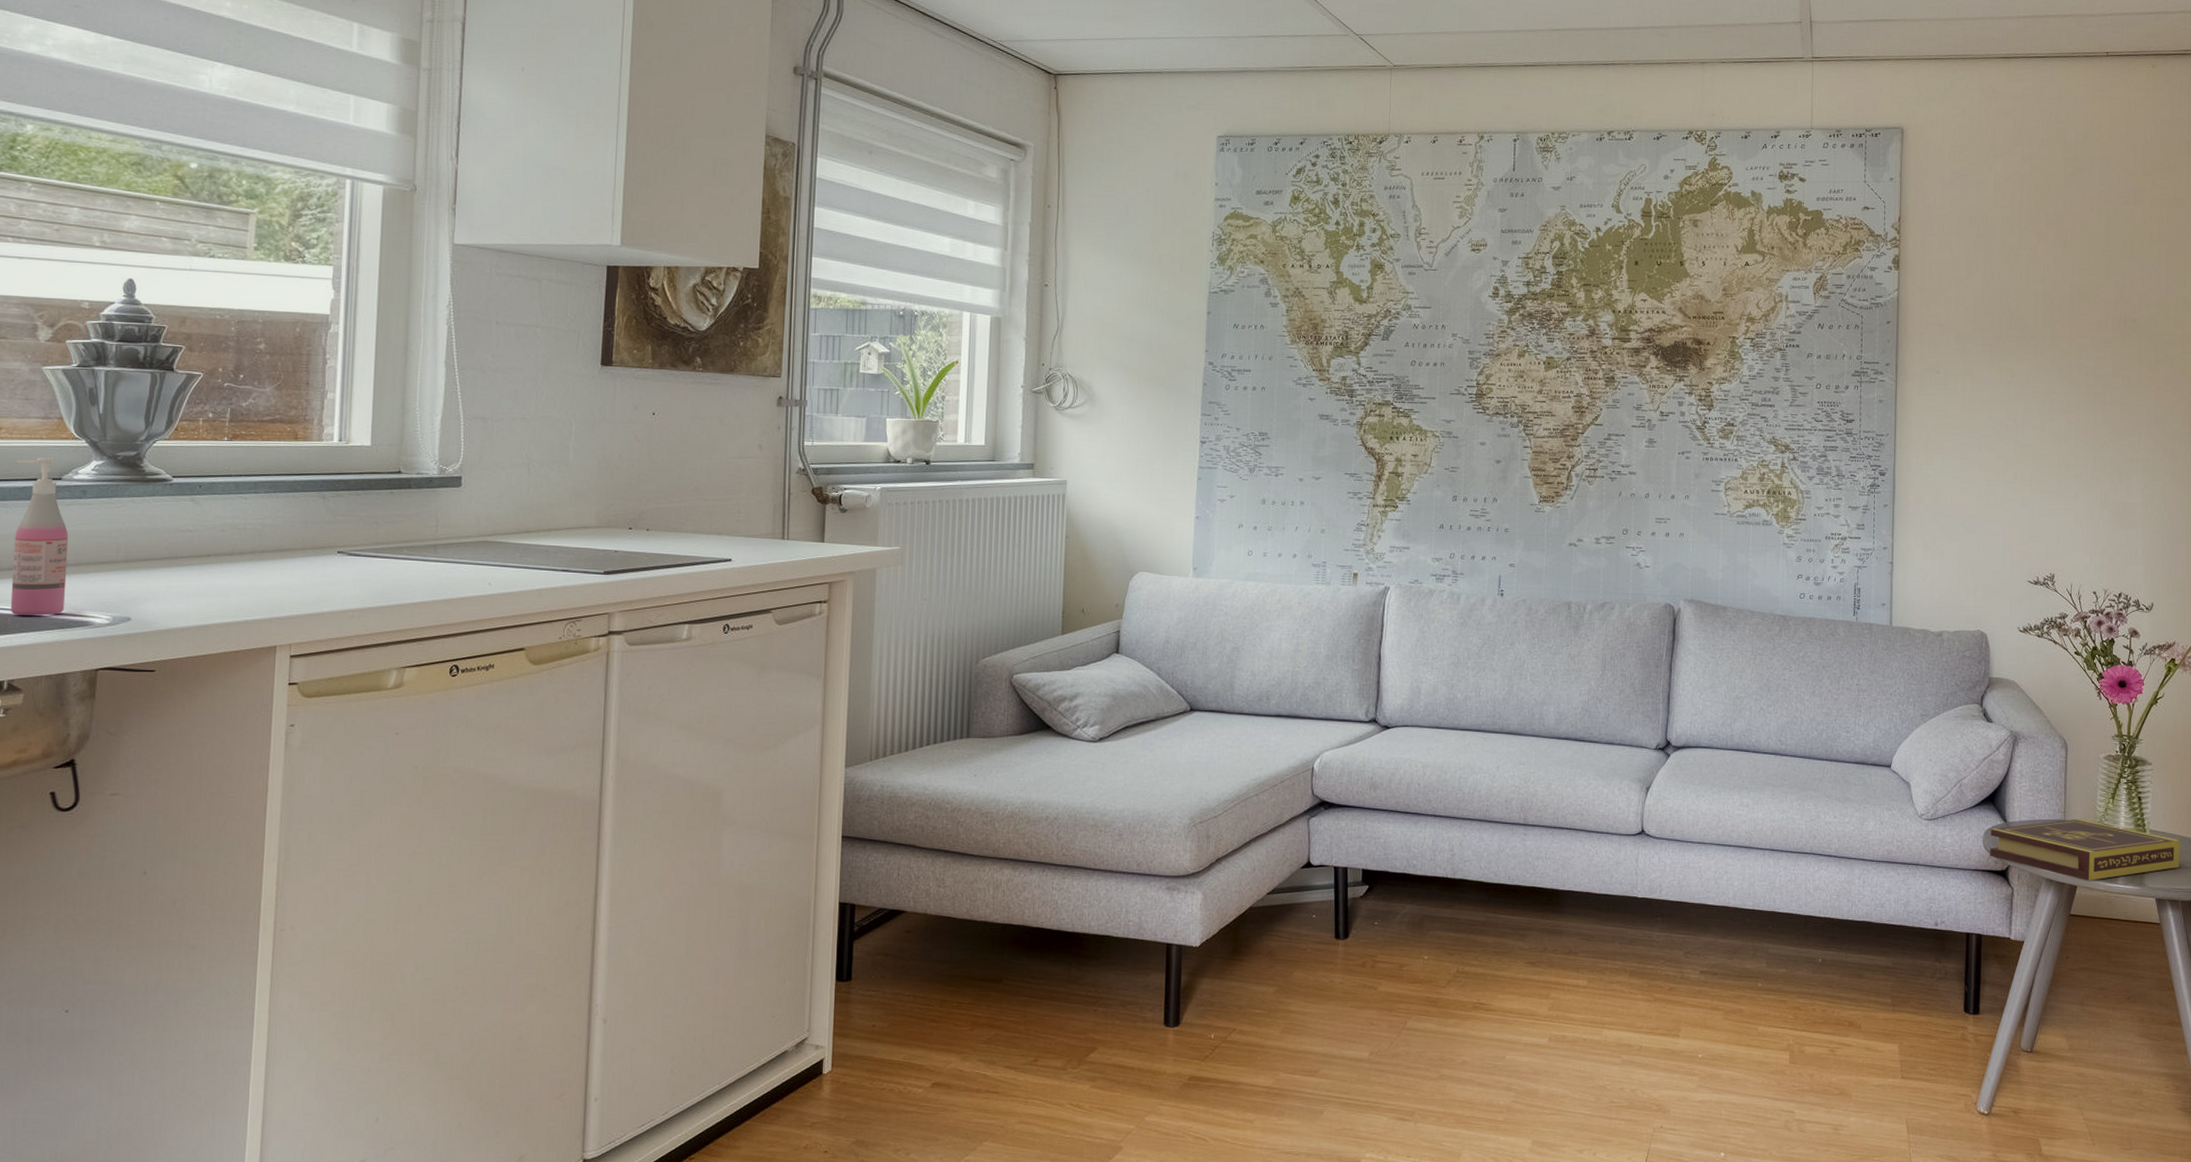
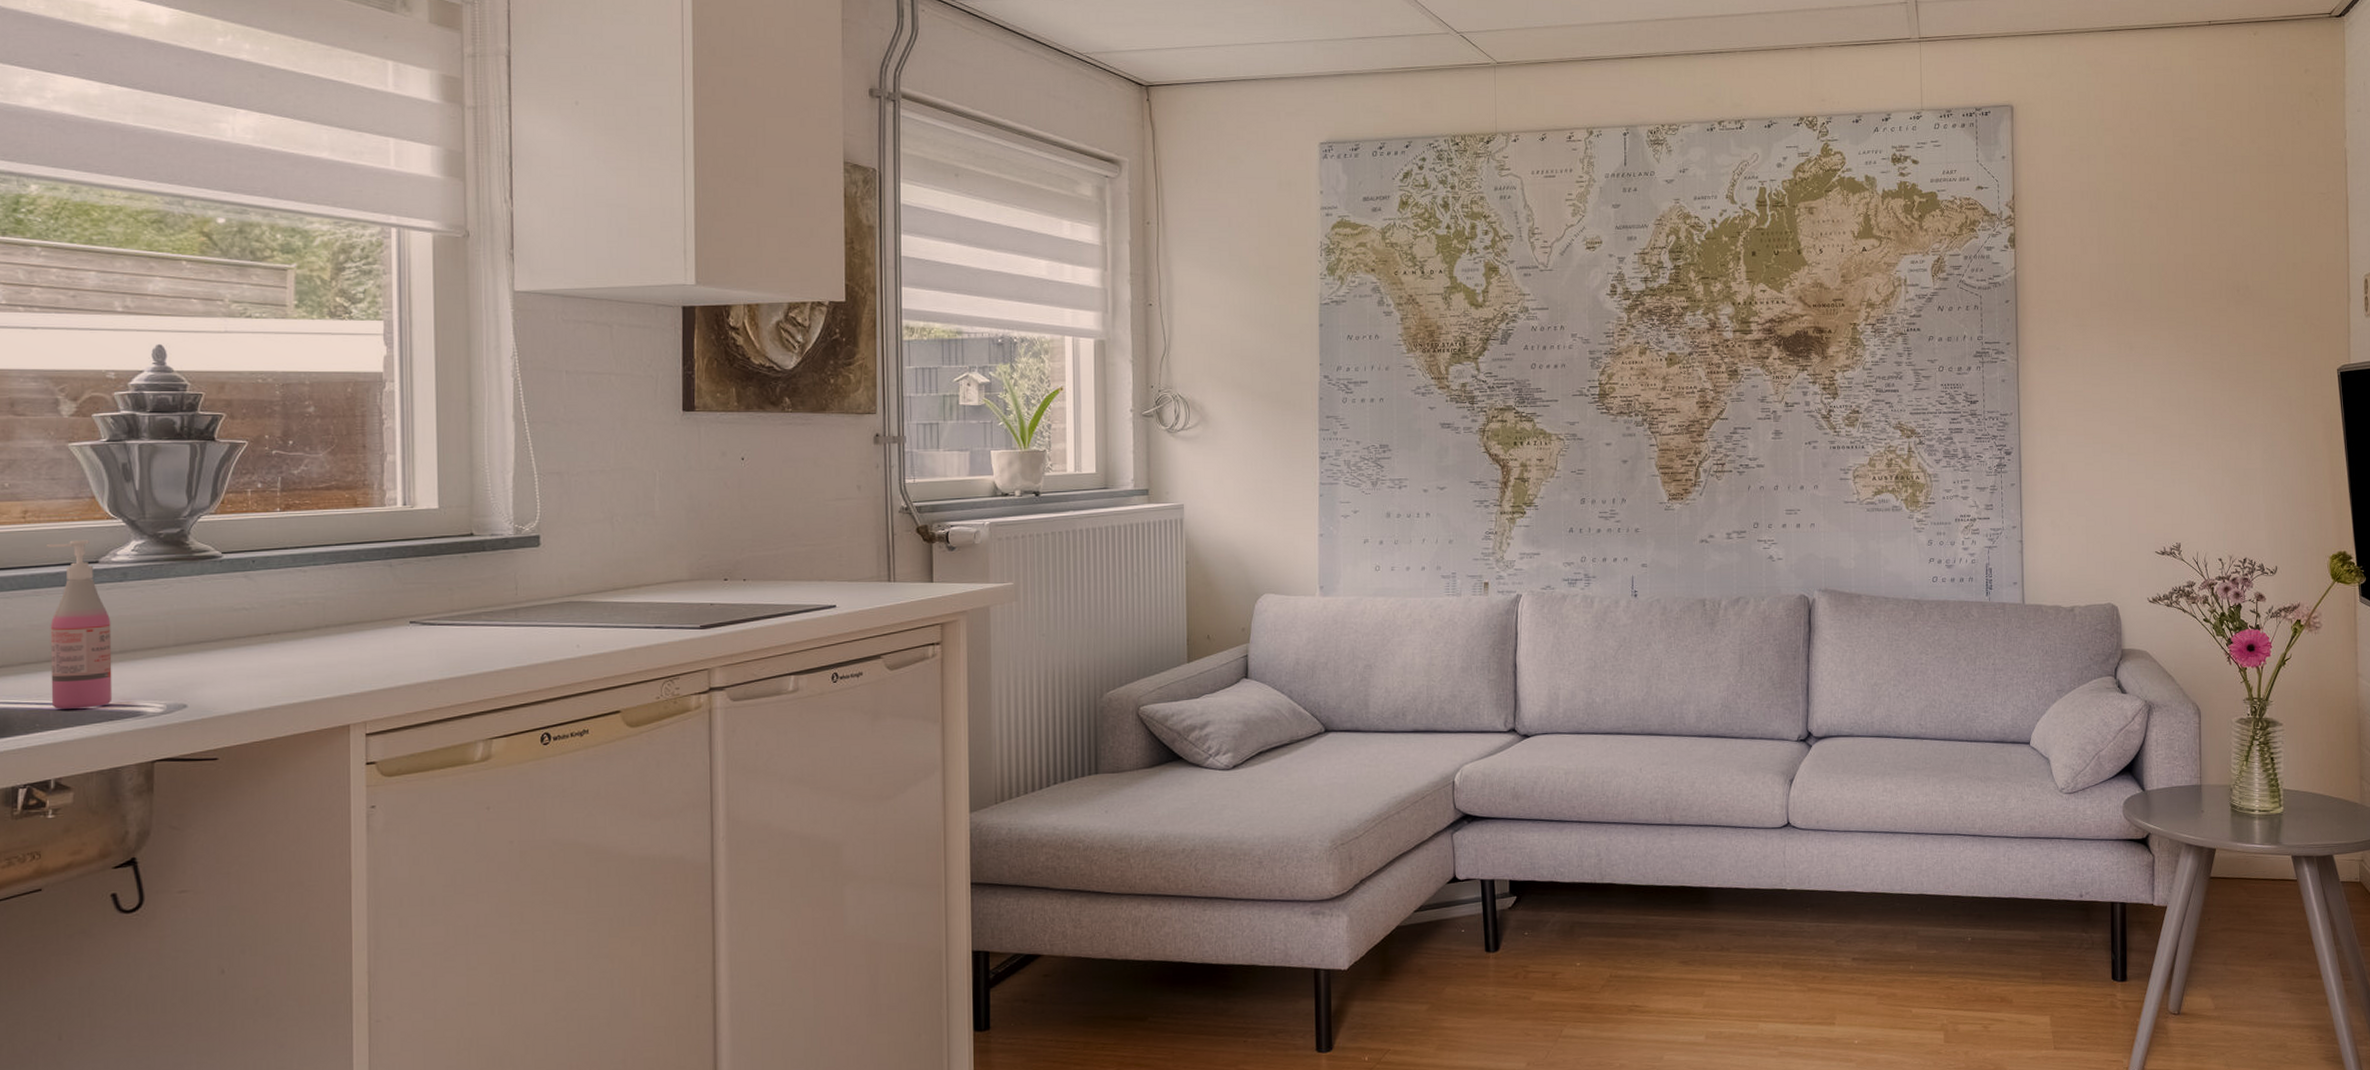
book: present [1990,819,2180,881] -> none [2130,782,2314,843]

